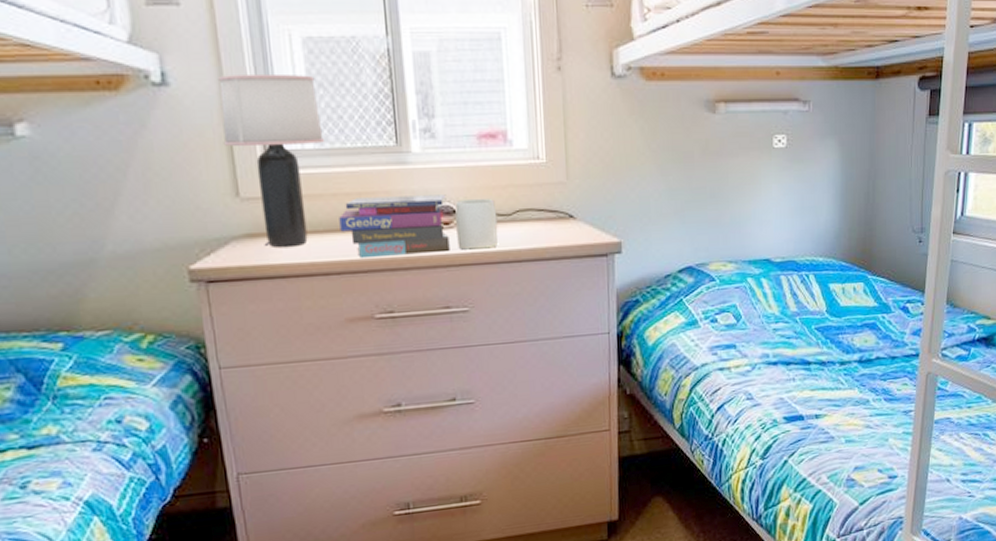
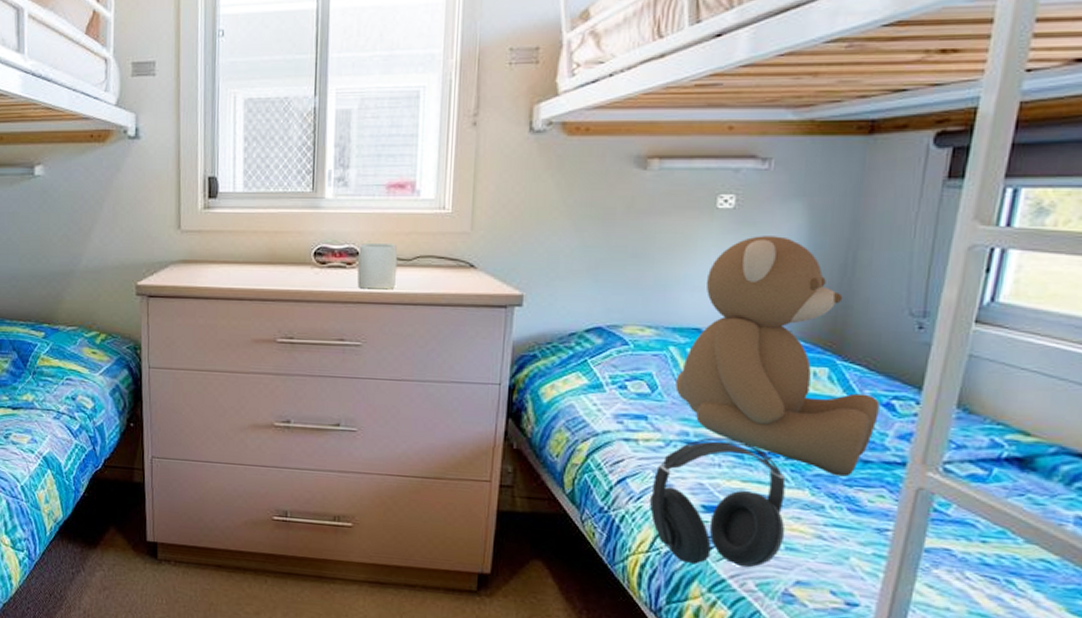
table lamp: present [218,73,326,249] -> none [173,129,253,274]
books: present [339,194,450,259] -> none [256,236,352,290]
headphones: none [744,354,845,471] -> present [650,437,786,568]
teddy bear: none [755,171,899,373] -> present [675,236,880,477]

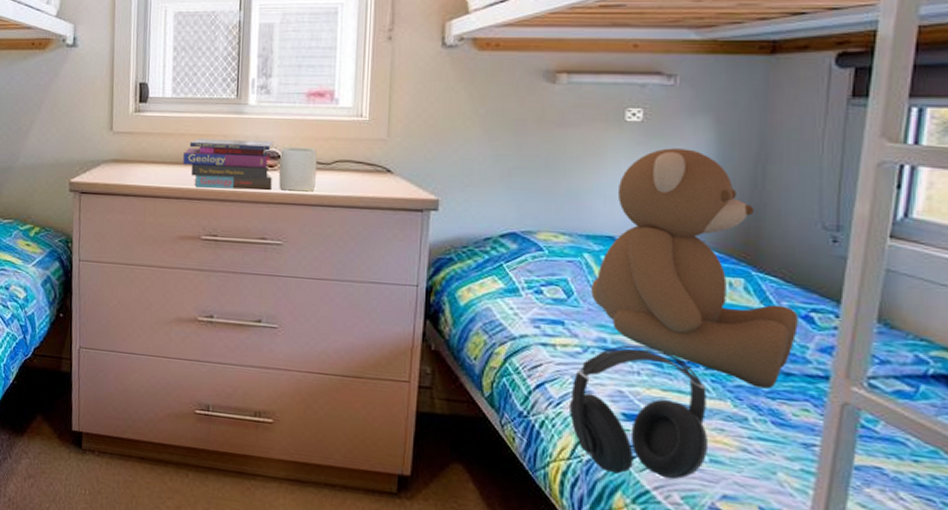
books: none [256,236,352,290] -> present [183,138,274,191]

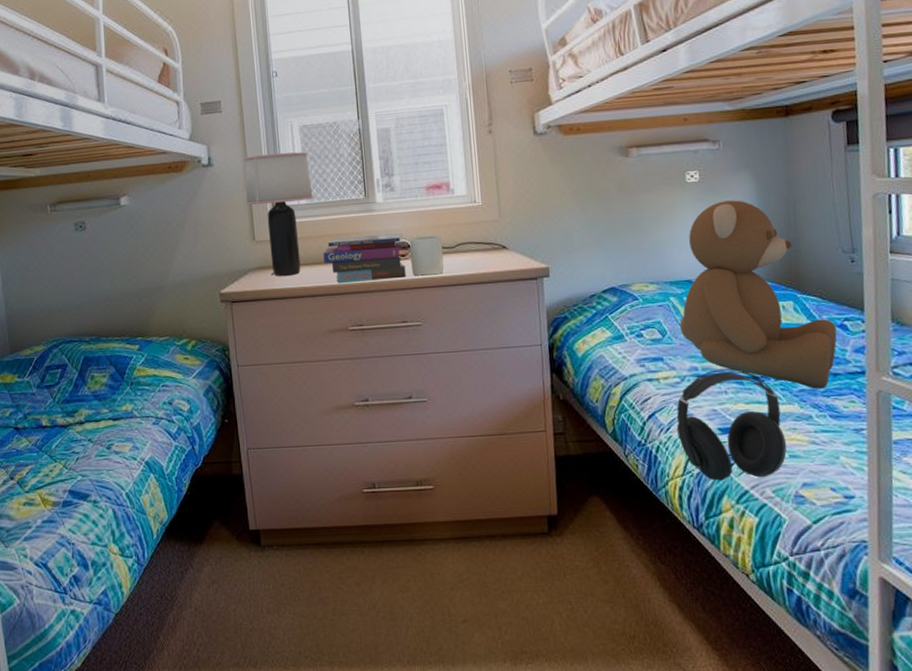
table lamp: none [107,39,181,174] -> present [244,151,314,277]

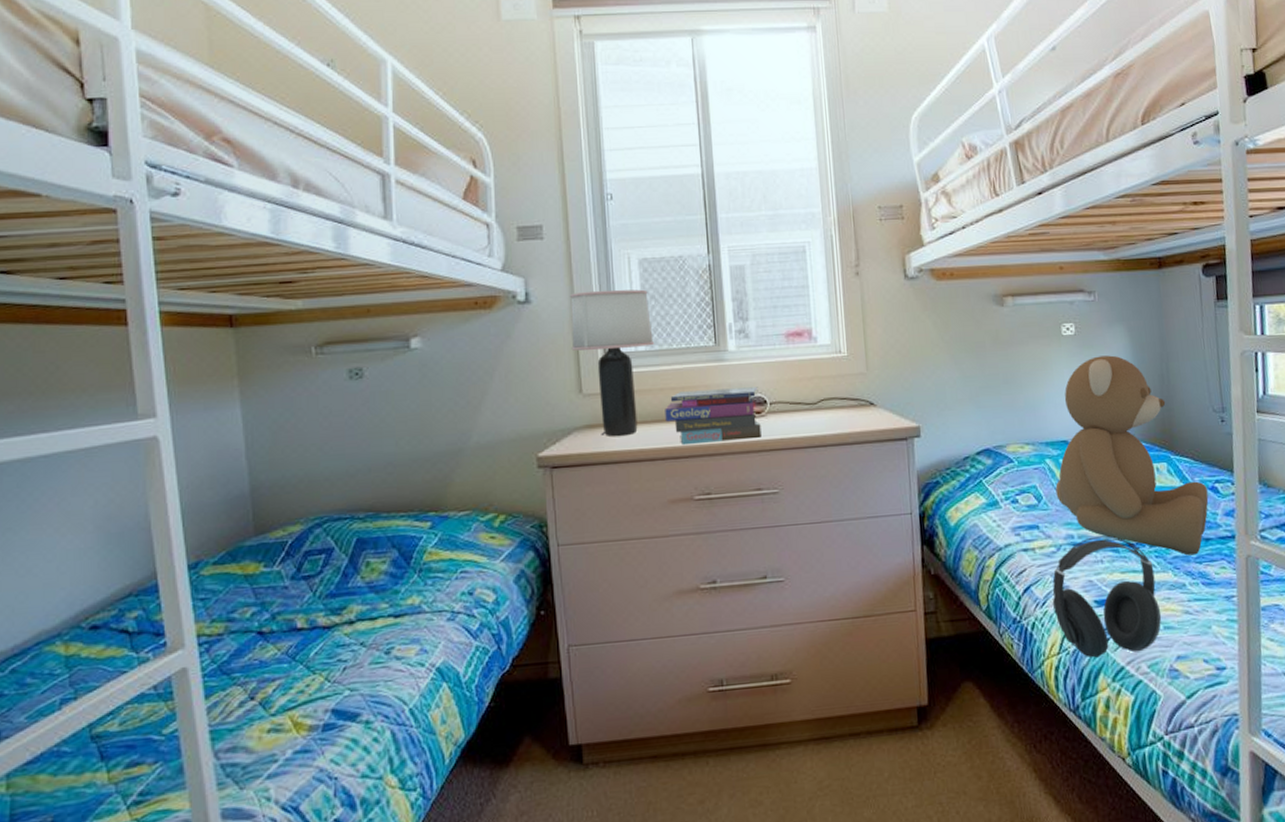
mug: present [409,235,444,276] -> none [765,389,805,436]

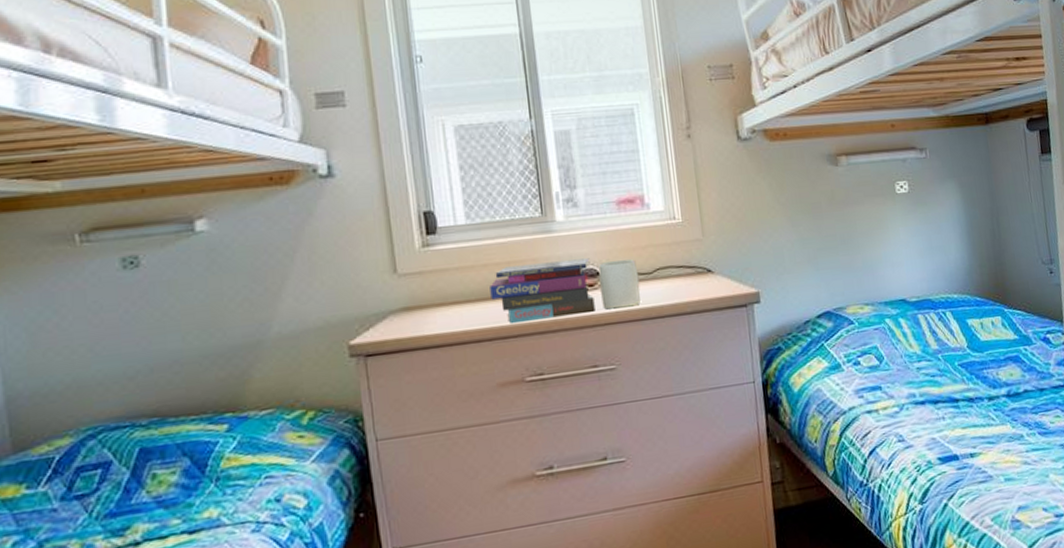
table lamp: present [570,289,655,438] -> none [379,158,476,320]
mug: none [765,389,805,436] -> present [598,259,641,310]
headphones: present [1052,535,1162,658] -> none [897,392,1002,516]
teddy bear: present [1055,355,1209,556] -> none [896,212,1042,407]

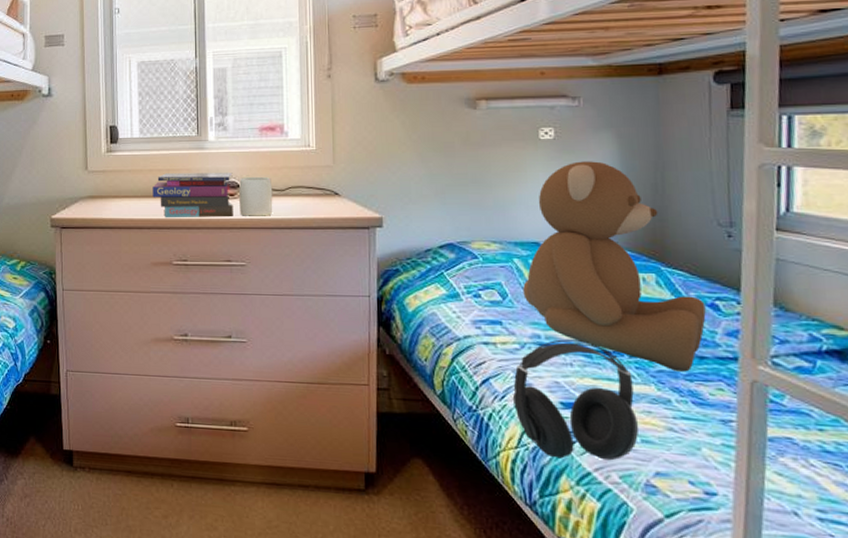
teddy bear: none [896,212,1042,407] -> present [523,161,706,372]
headphones: none [897,392,1002,516] -> present [513,339,639,461]

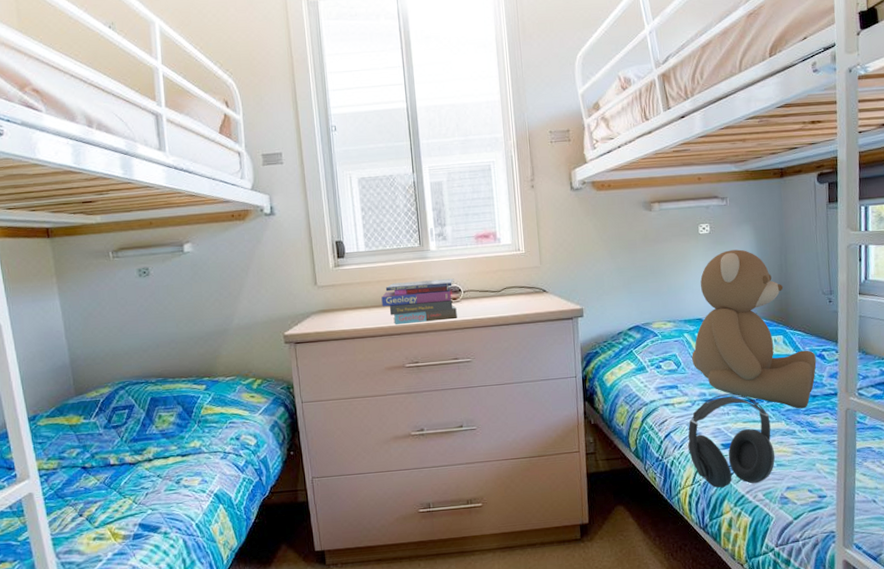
mug: present [238,176,273,216] -> none [460,280,492,317]

